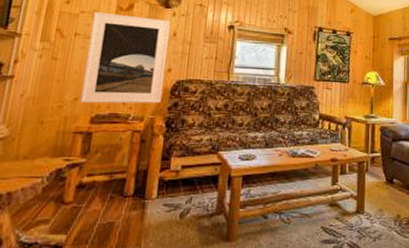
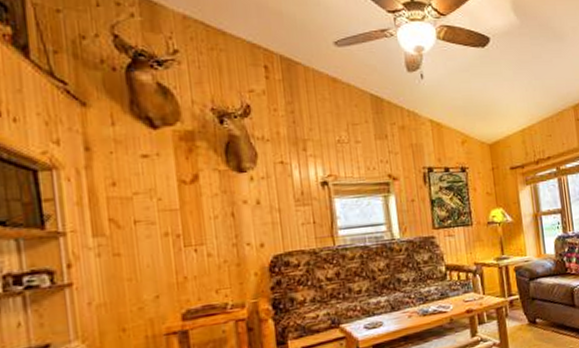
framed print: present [80,11,170,104] -> none [151,186,261,301]

